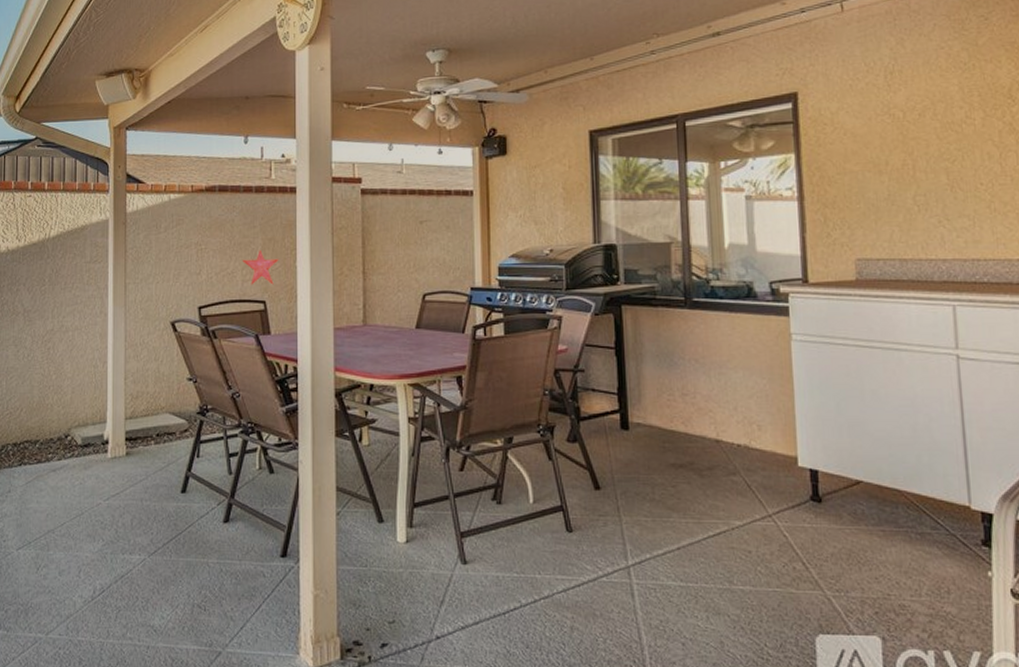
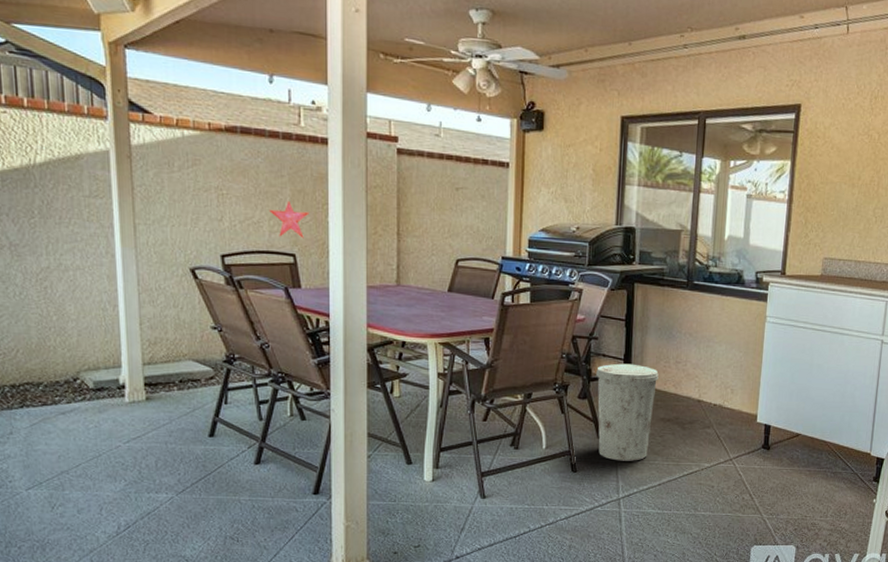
trash can: none [586,398,662,518] -> present [596,363,659,461]

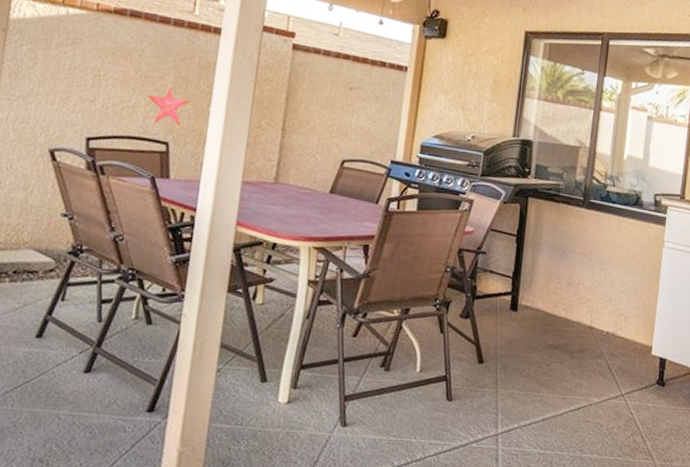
trash can: present [596,363,659,461] -> none [478,281,549,392]

